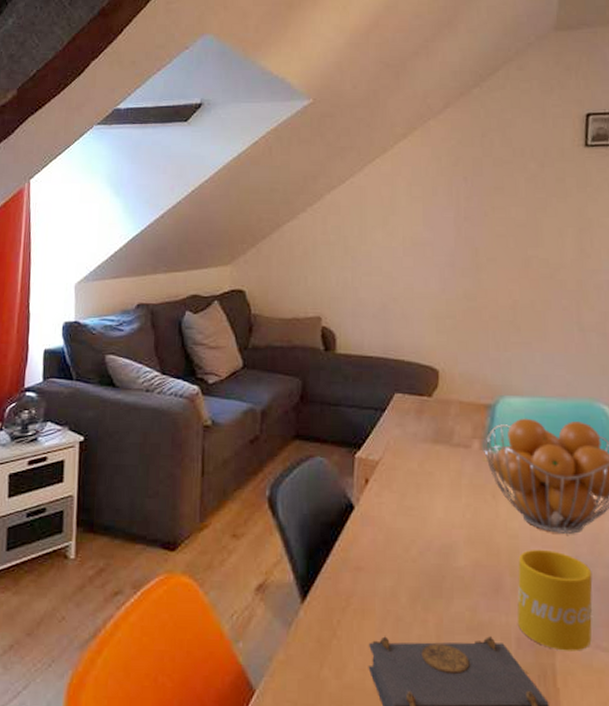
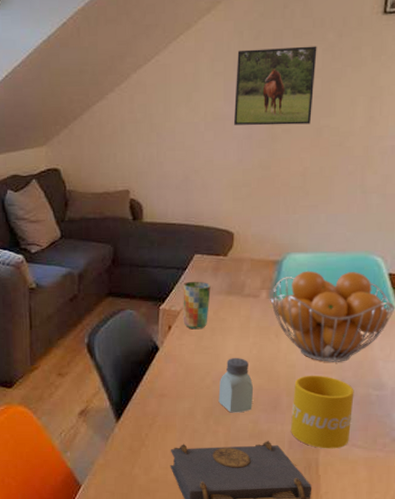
cup: none [382,425,414,485] -> present [183,281,211,330]
saltshaker: none [427,523,470,596] -> present [218,358,254,413]
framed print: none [434,174,519,254] -> present [234,46,317,126]

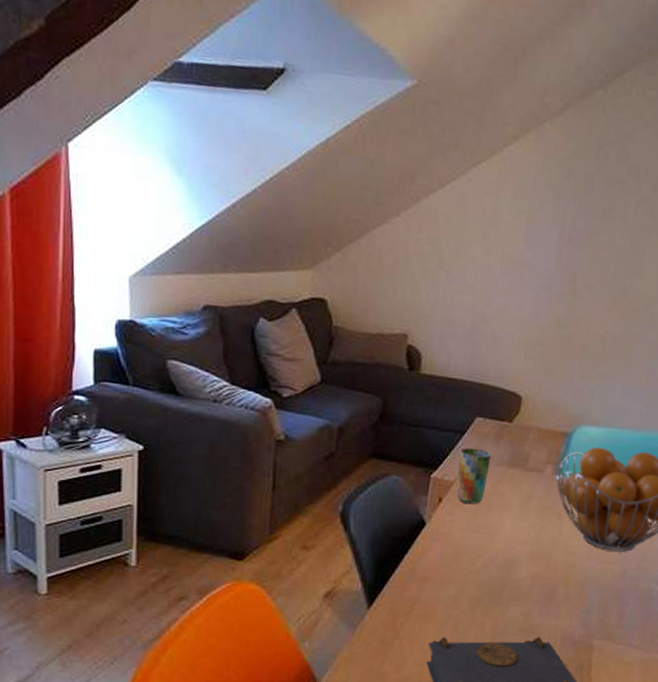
saltshaker: present [218,358,254,413] -> none [488,540,529,604]
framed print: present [234,46,317,126] -> none [533,189,630,283]
mug: present [291,375,354,449] -> none [565,564,636,649]

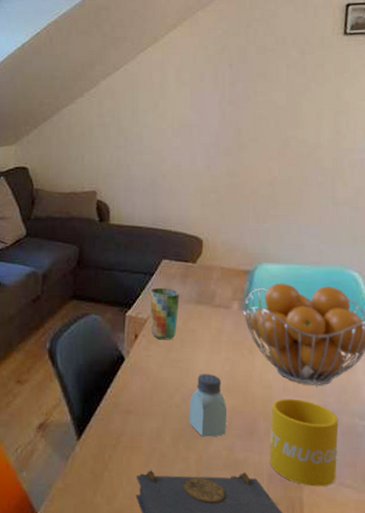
saltshaker: none [488,540,529,604] -> present [189,374,227,437]
mug: none [565,564,636,649] -> present [270,398,339,487]

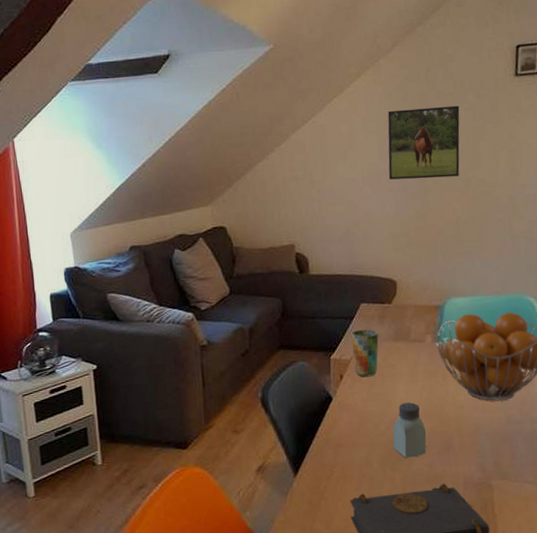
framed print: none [201,61,281,135] -> present [387,105,460,180]
mug: present [270,398,339,487] -> none [464,414,521,487]

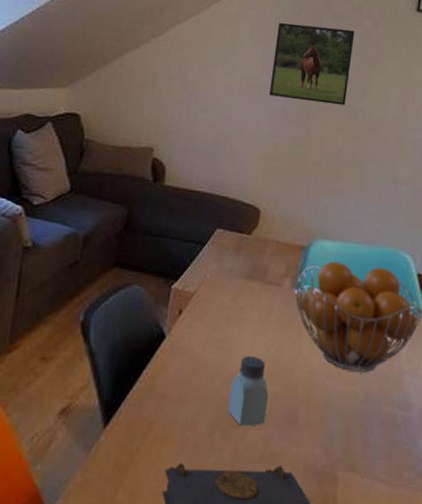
cup: present [351,329,379,377] -> none [196,259,231,318]

